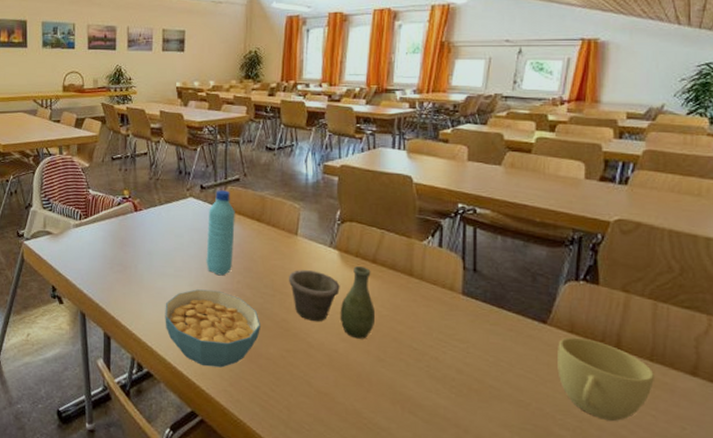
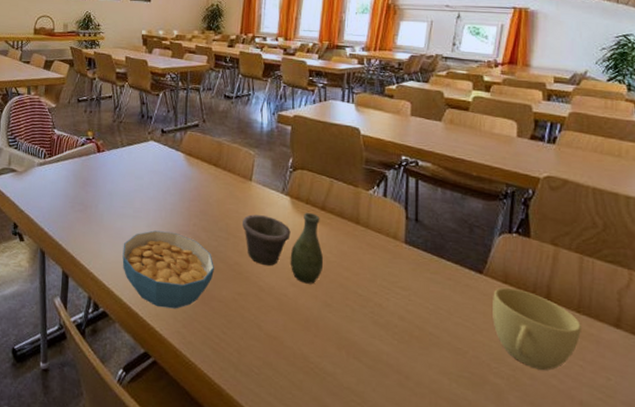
water bottle: present [206,190,235,276] -> none [164,135,194,218]

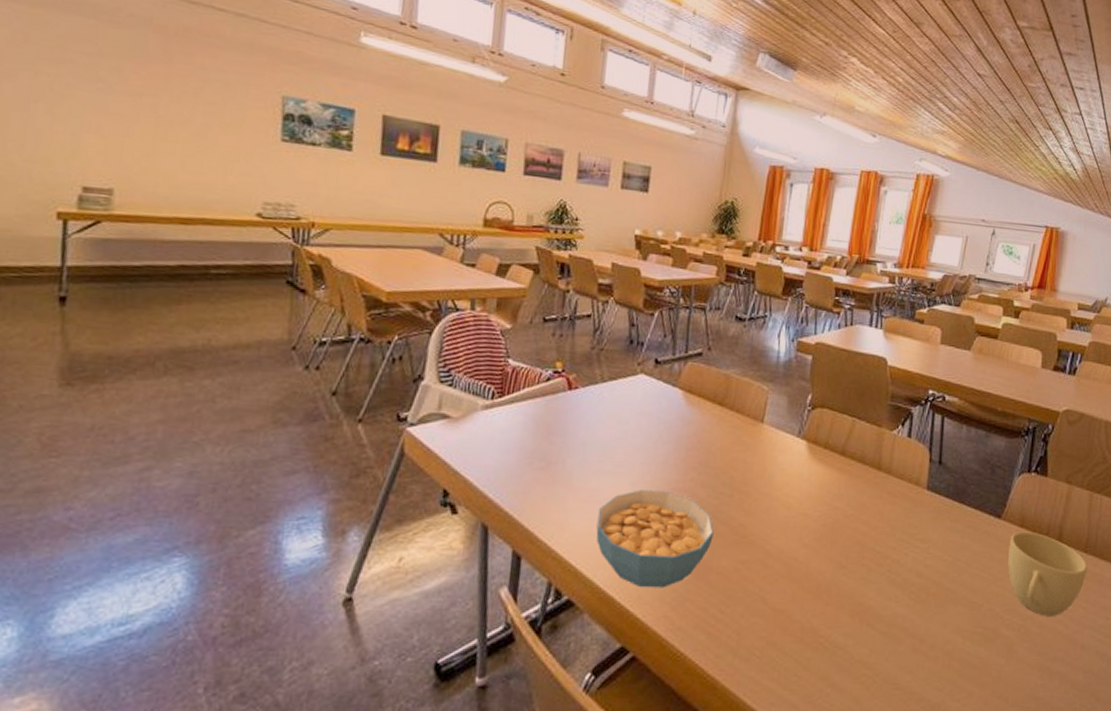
vase: present [241,213,324,284] -> none [749,459,841,544]

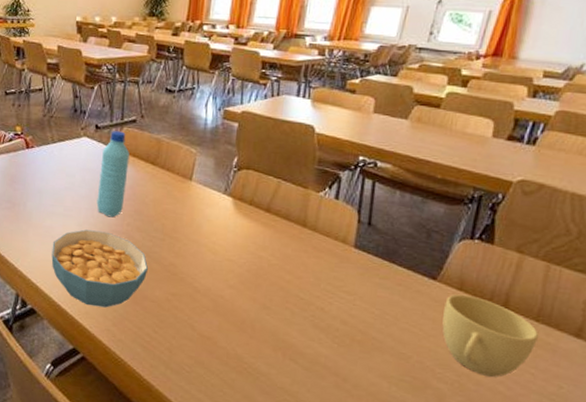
water bottle: none [654,366,694,472] -> present [96,131,130,218]

